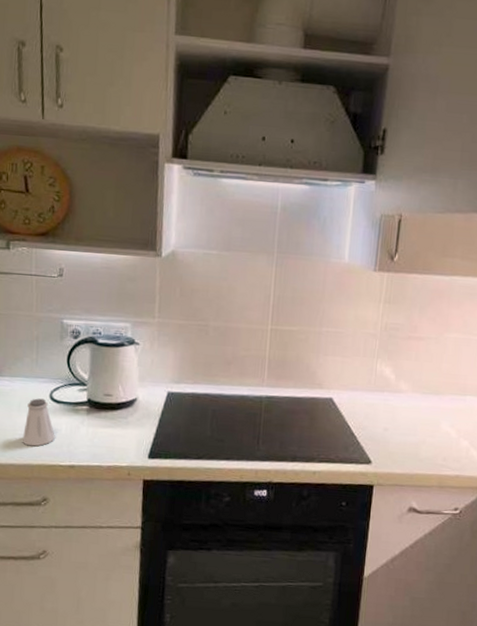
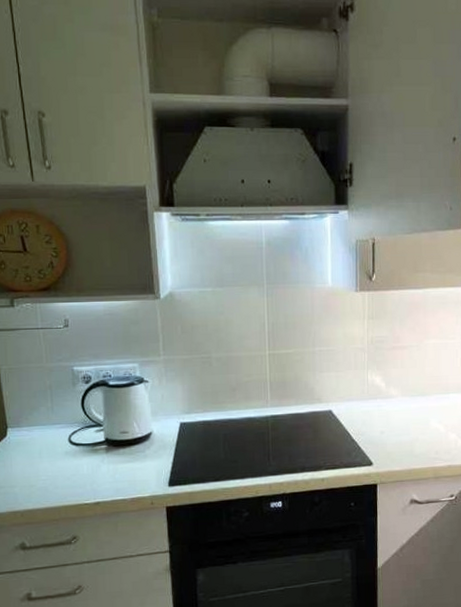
saltshaker: present [21,398,55,447] -> none [46,443,78,490]

